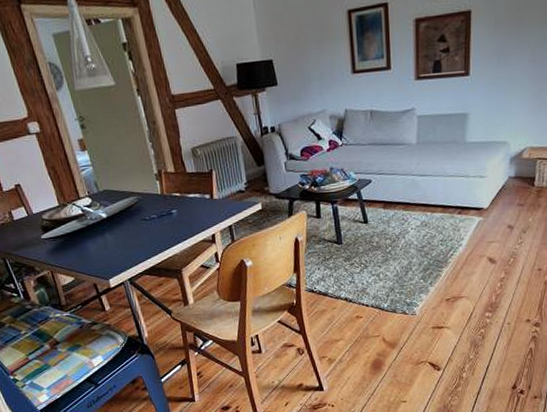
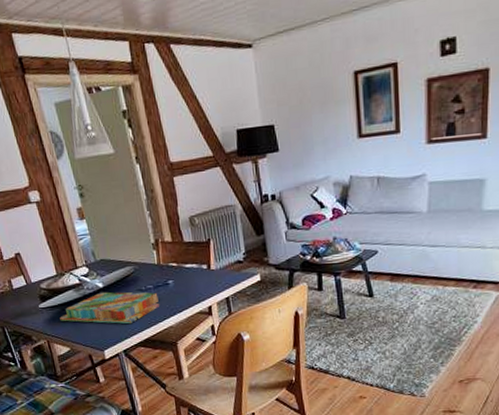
board game: none [63,221,165,253] -> present [60,292,160,324]

